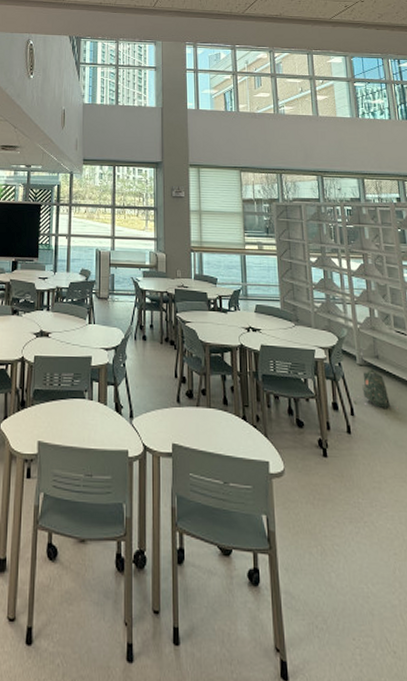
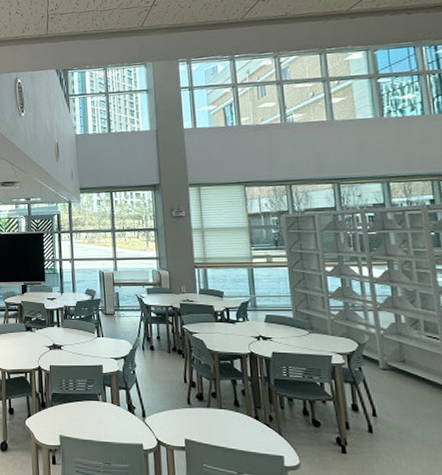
backpack: present [351,369,398,410] -> none [373,373,428,411]

